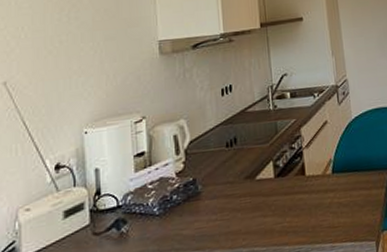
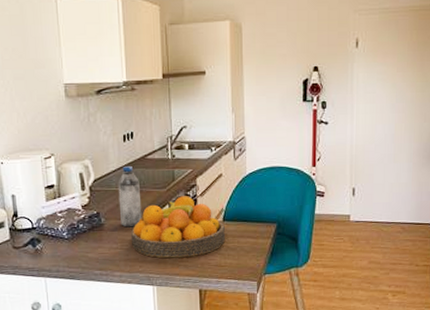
water bottle: none [216,121,244,194] -> present [118,165,142,228]
fruit bowl: none [232,149,336,227] -> present [131,196,225,259]

